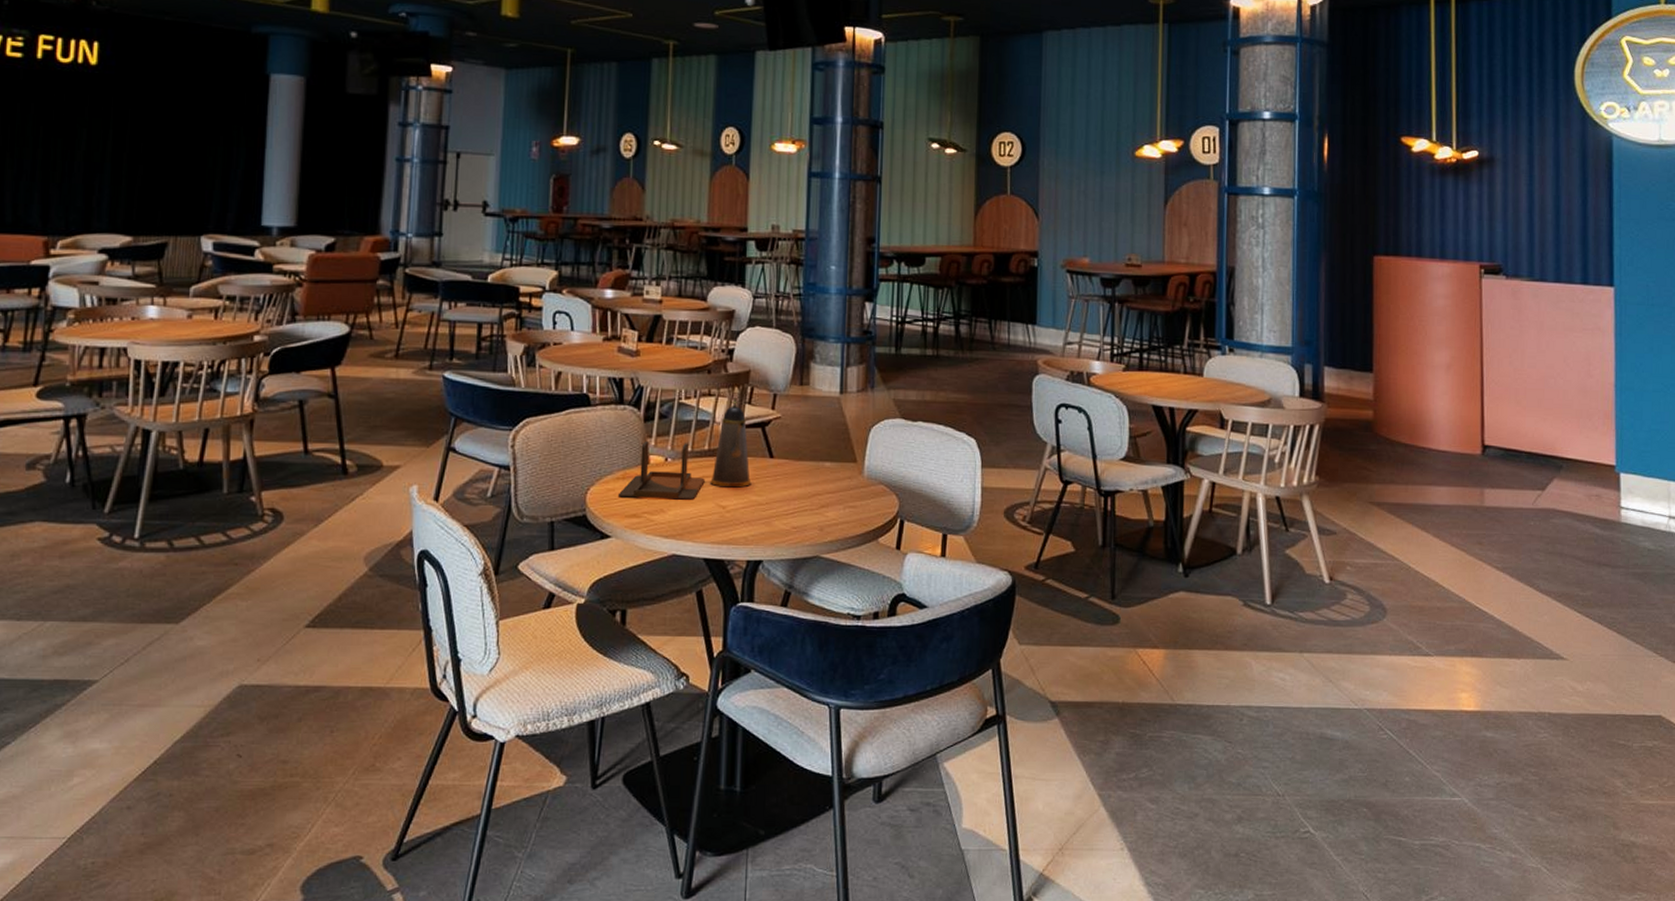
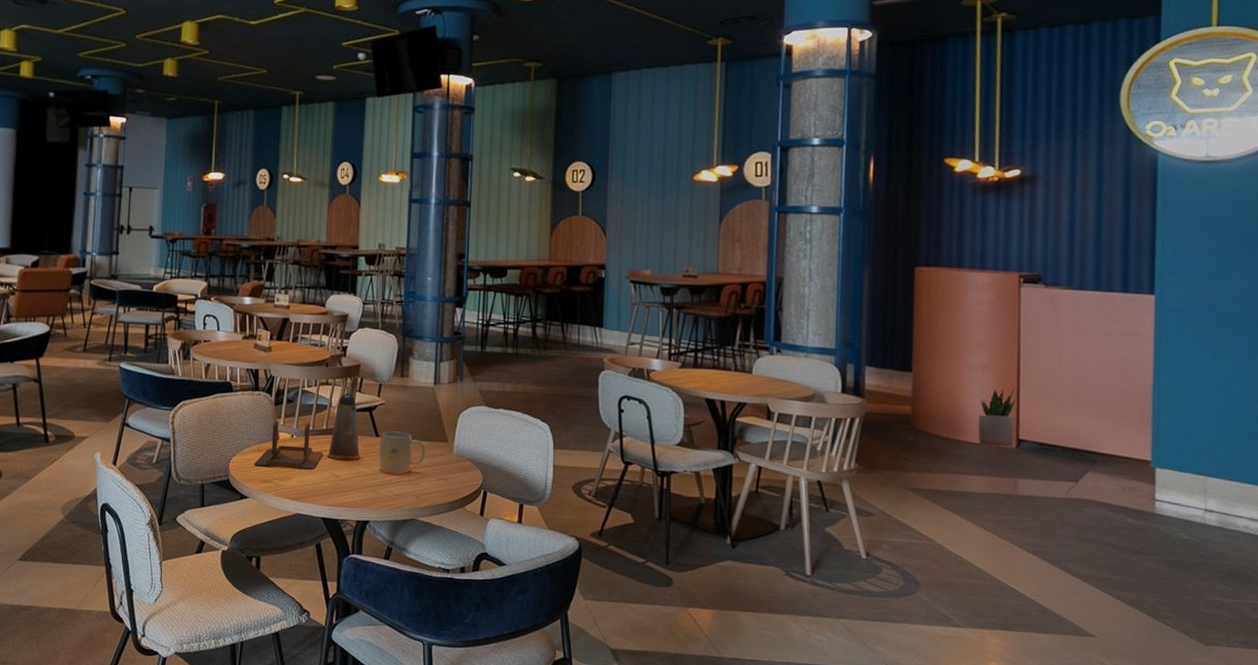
mug: none [774,450,830,502] -> present [379,431,425,474]
planter: none [1442,388,1480,454] -> present [978,387,1016,447]

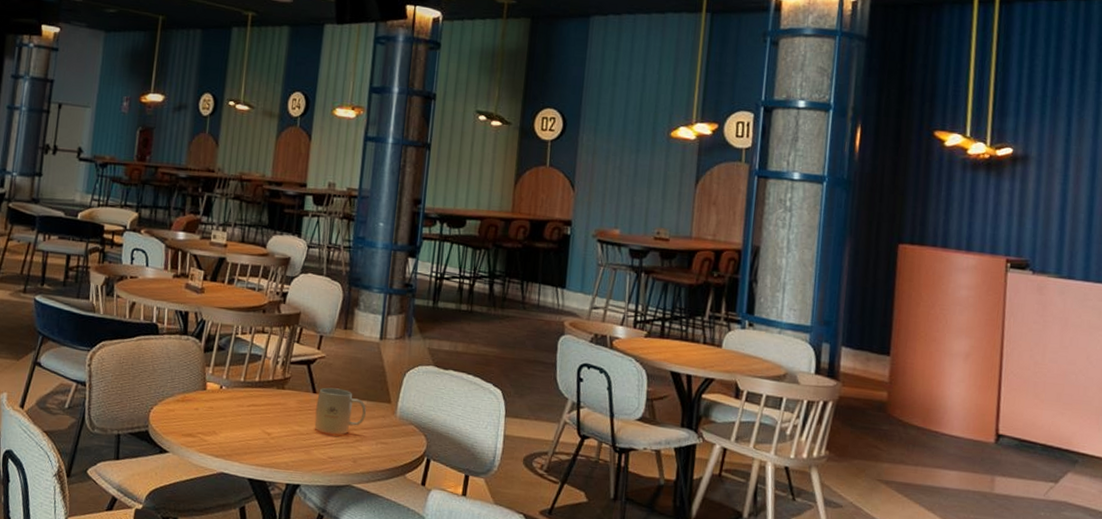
napkin holder: present [254,420,323,470] -> none [177,369,254,425]
coffee pot: present [327,387,361,461] -> none [258,336,295,418]
planter: present [978,387,1016,447] -> none [956,378,998,442]

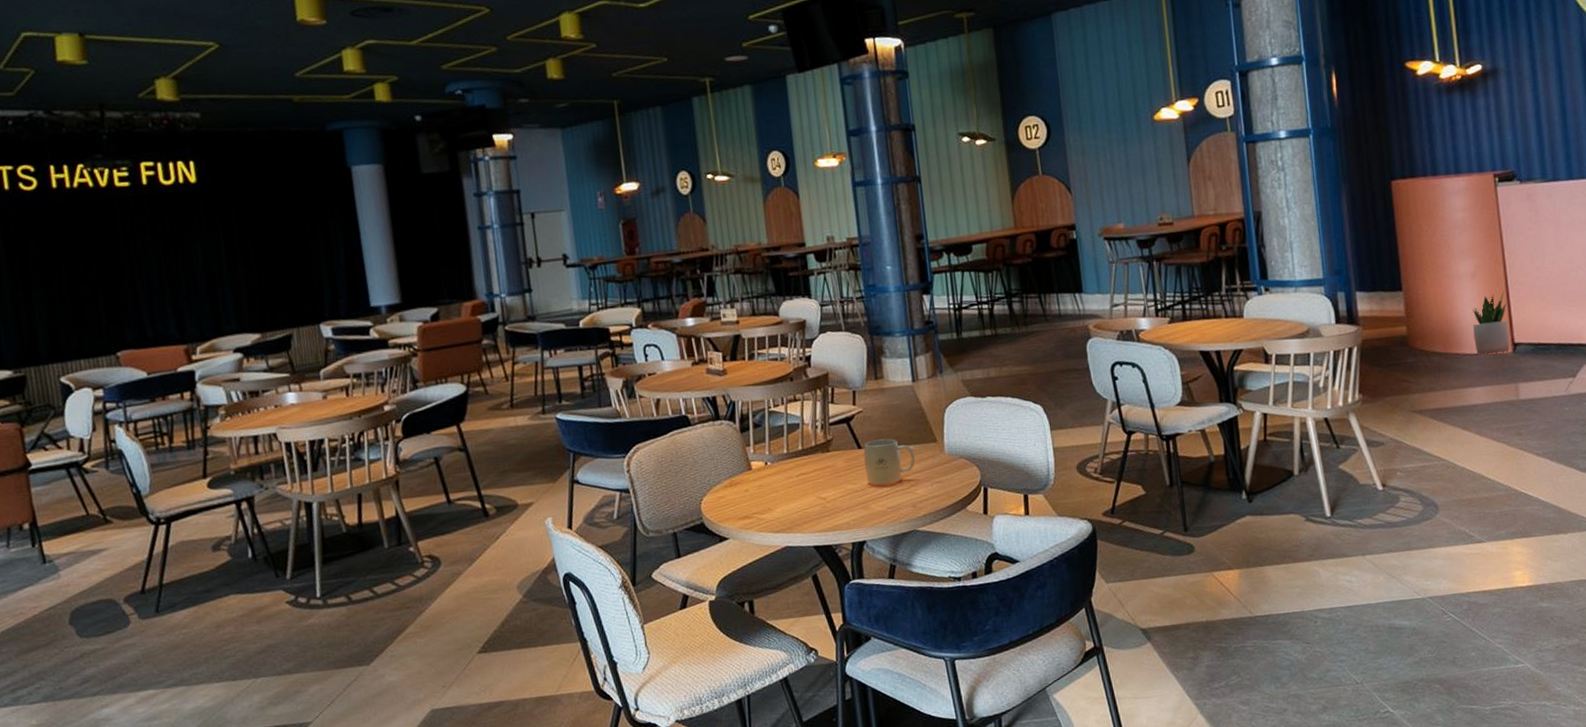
planter: none [956,378,998,442] -> present [1472,290,1510,355]

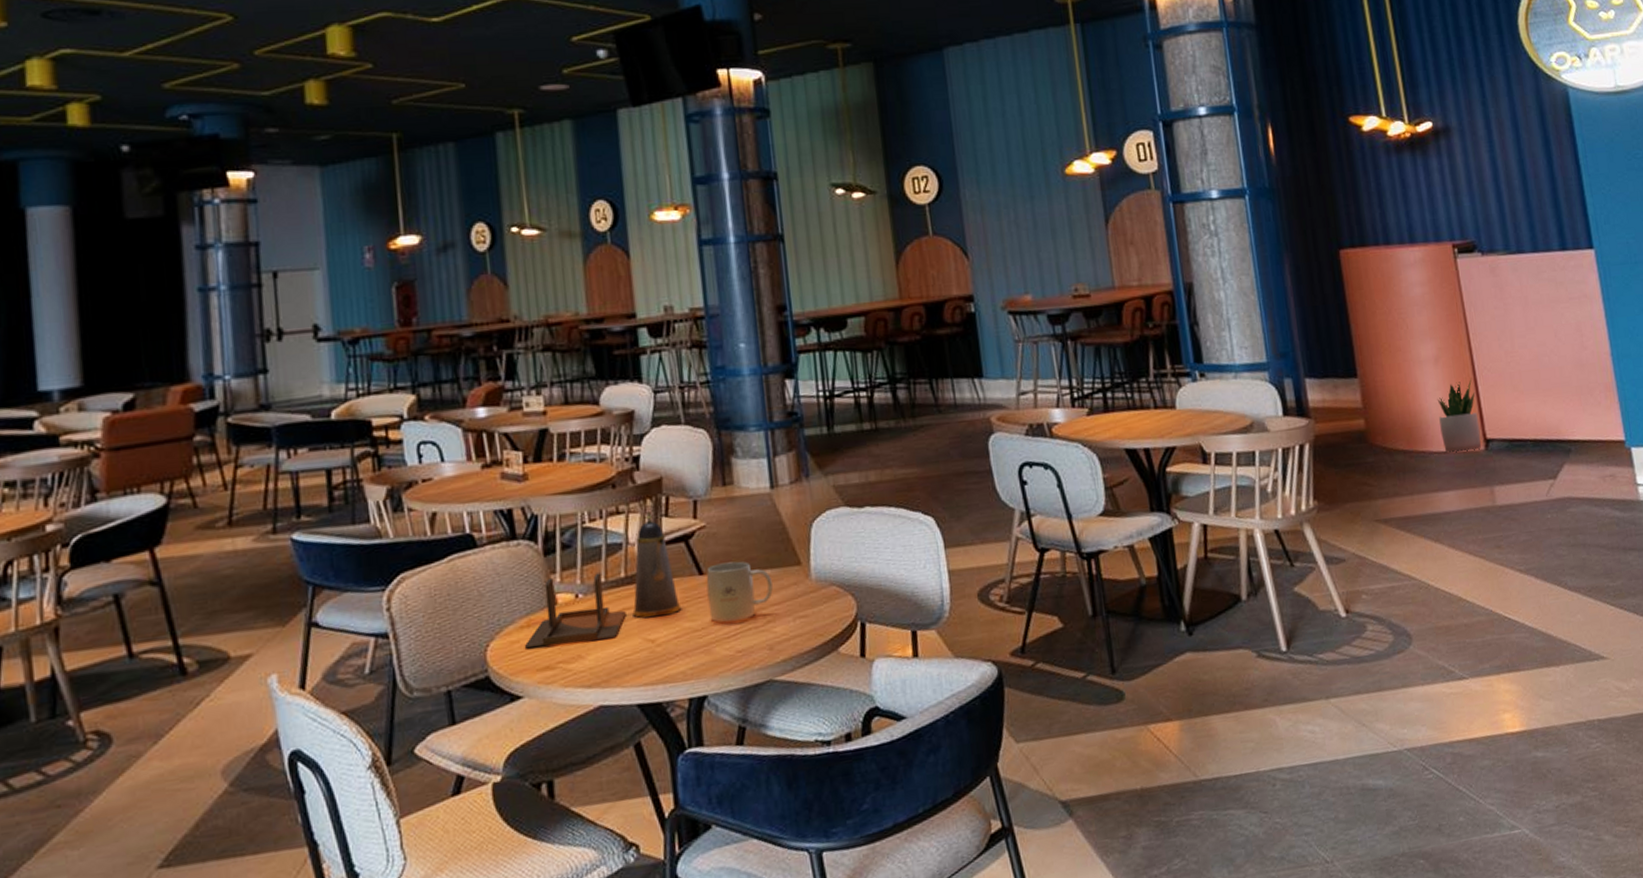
napkin holder: none [728,446,804,503] -> present [524,573,626,649]
coffee pot: none [808,399,846,481] -> present [632,512,682,618]

